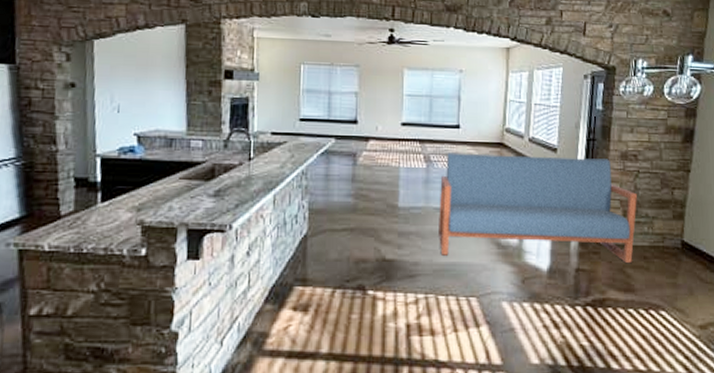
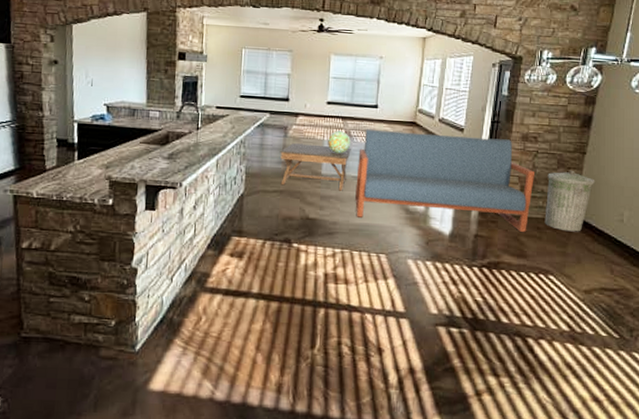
coffee table: none [348,172,432,226] -> present [280,143,351,191]
decorative globe: none [404,156,430,183] -> present [328,131,350,155]
trash can: none [651,190,703,260] -> present [544,170,595,232]

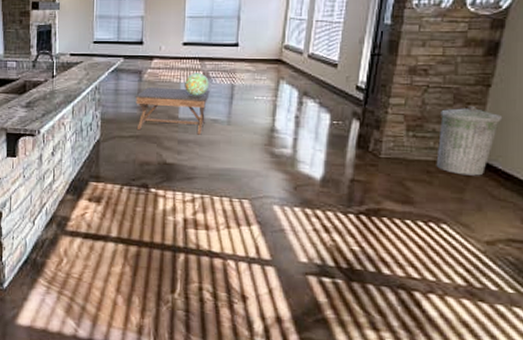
sofa: present [355,129,534,232] -> none [215,69,424,176]

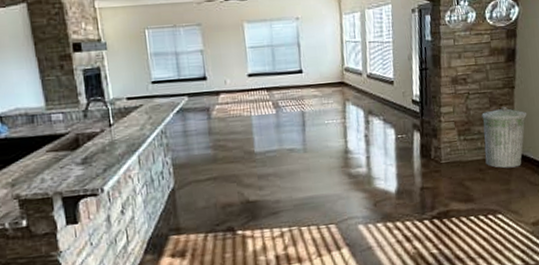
coffee table: present [135,87,210,135] -> none [206,119,282,172]
decorative globe: present [185,73,209,97] -> none [255,103,280,129]

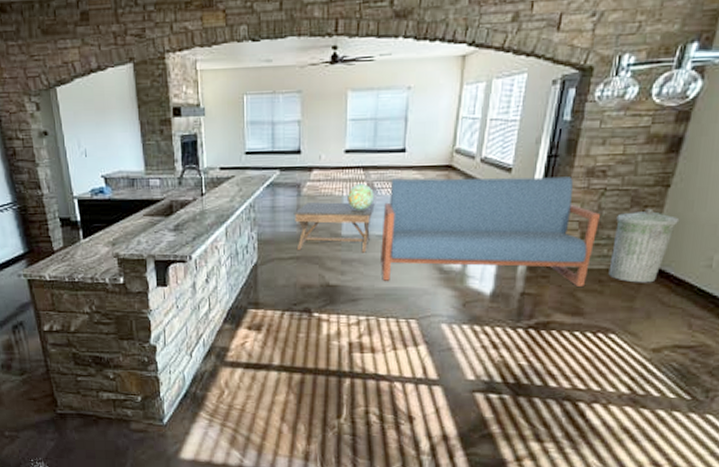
coffee table: none [206,119,282,172] -> present [293,202,375,253]
decorative globe: none [255,103,280,129] -> present [347,184,374,212]
sofa: none [290,85,470,191] -> present [381,177,600,286]

